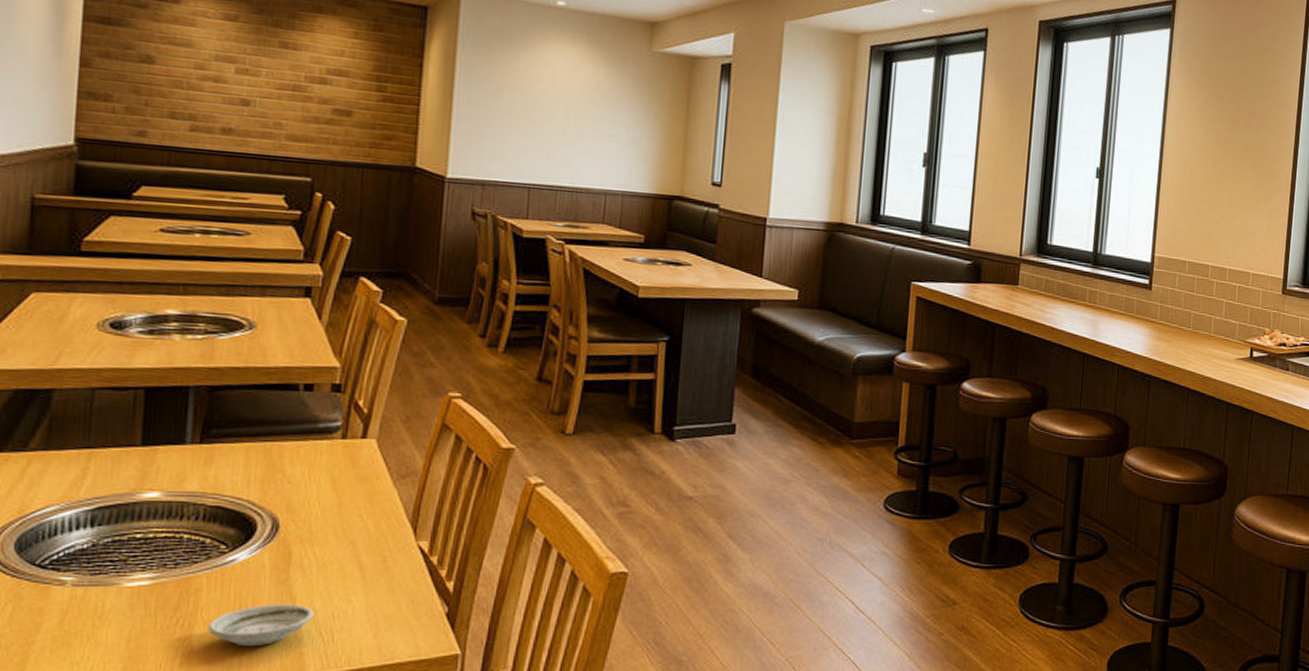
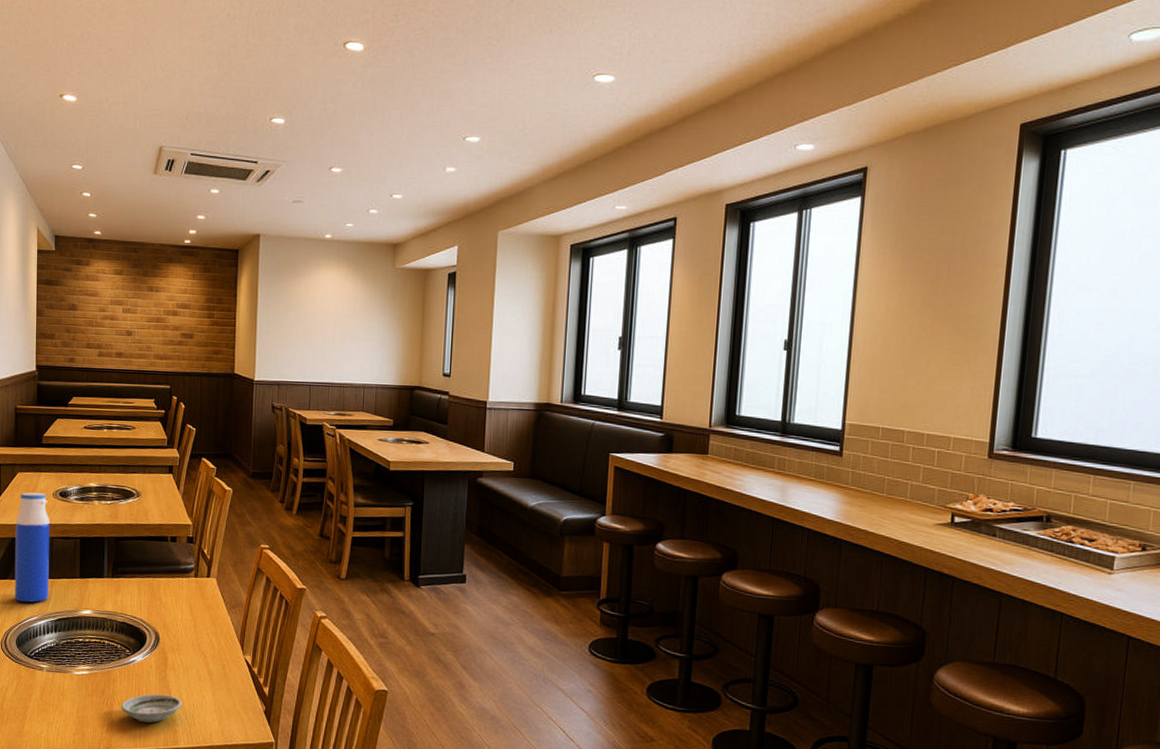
water bottle: none [15,322,89,485] -> present [14,492,50,603]

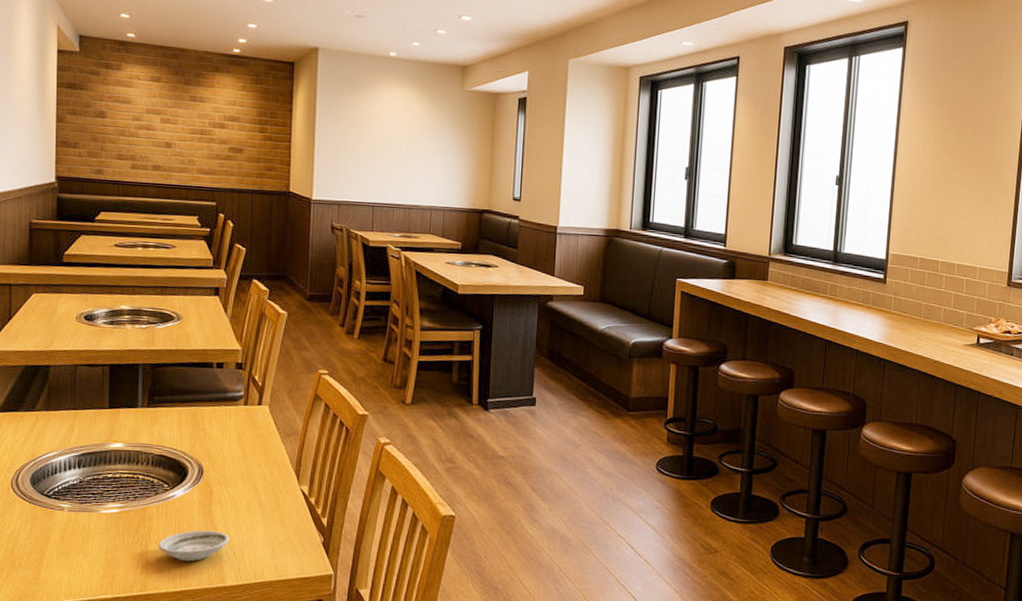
water bottle: present [14,492,50,603] -> none [28,315,72,436]

